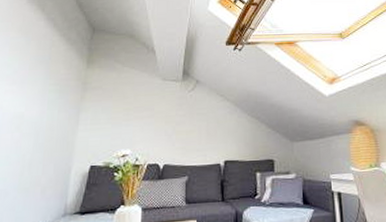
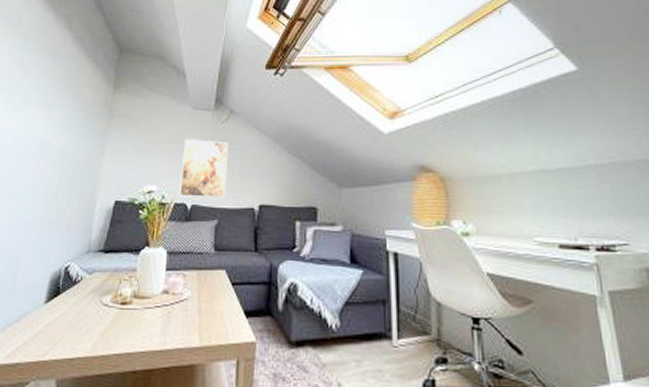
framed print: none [152,107,196,158] -> present [179,139,229,199]

